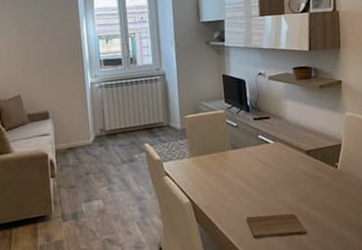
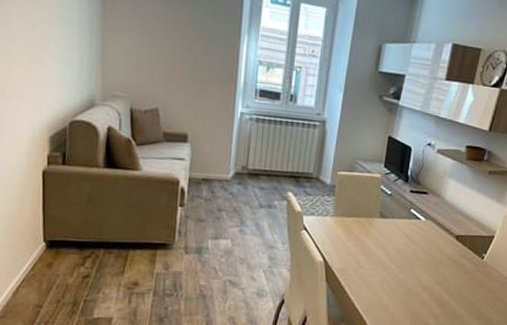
cutting board: present [246,213,308,239] -> none [377,288,436,316]

